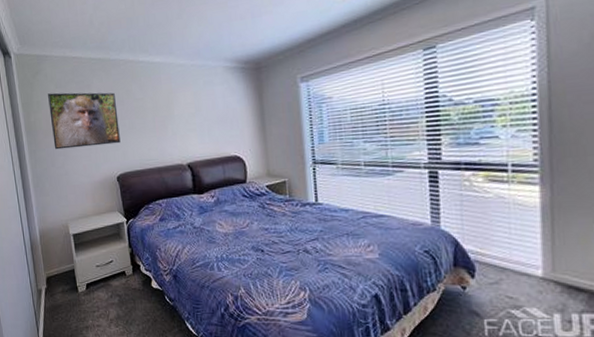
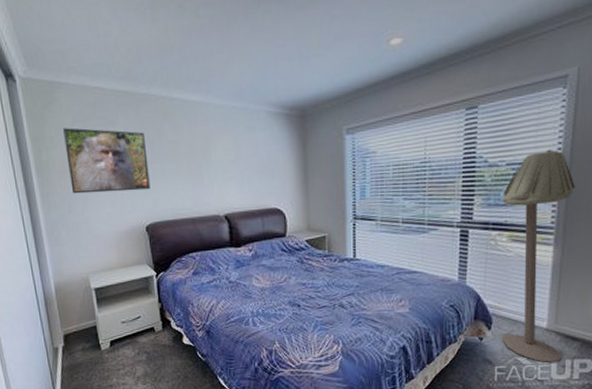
floor lamp: none [472,83,566,316] -> present [501,149,575,362]

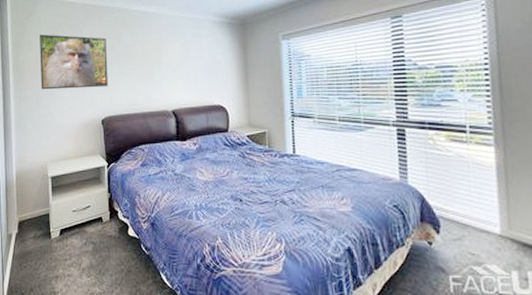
floor lamp: present [501,149,575,362] -> none [435,53,523,274]

